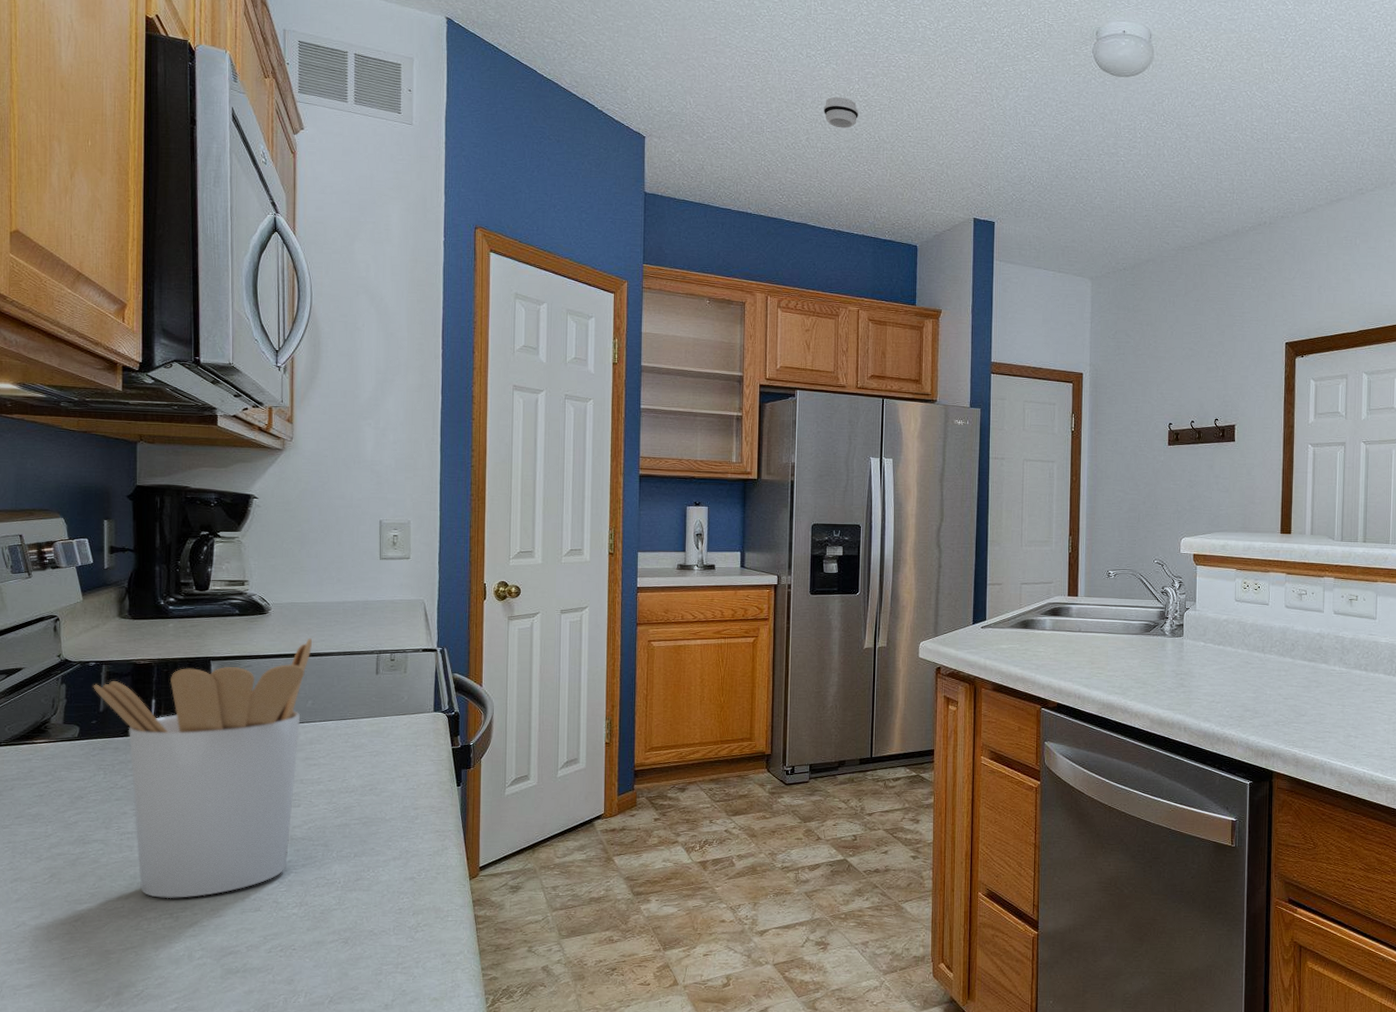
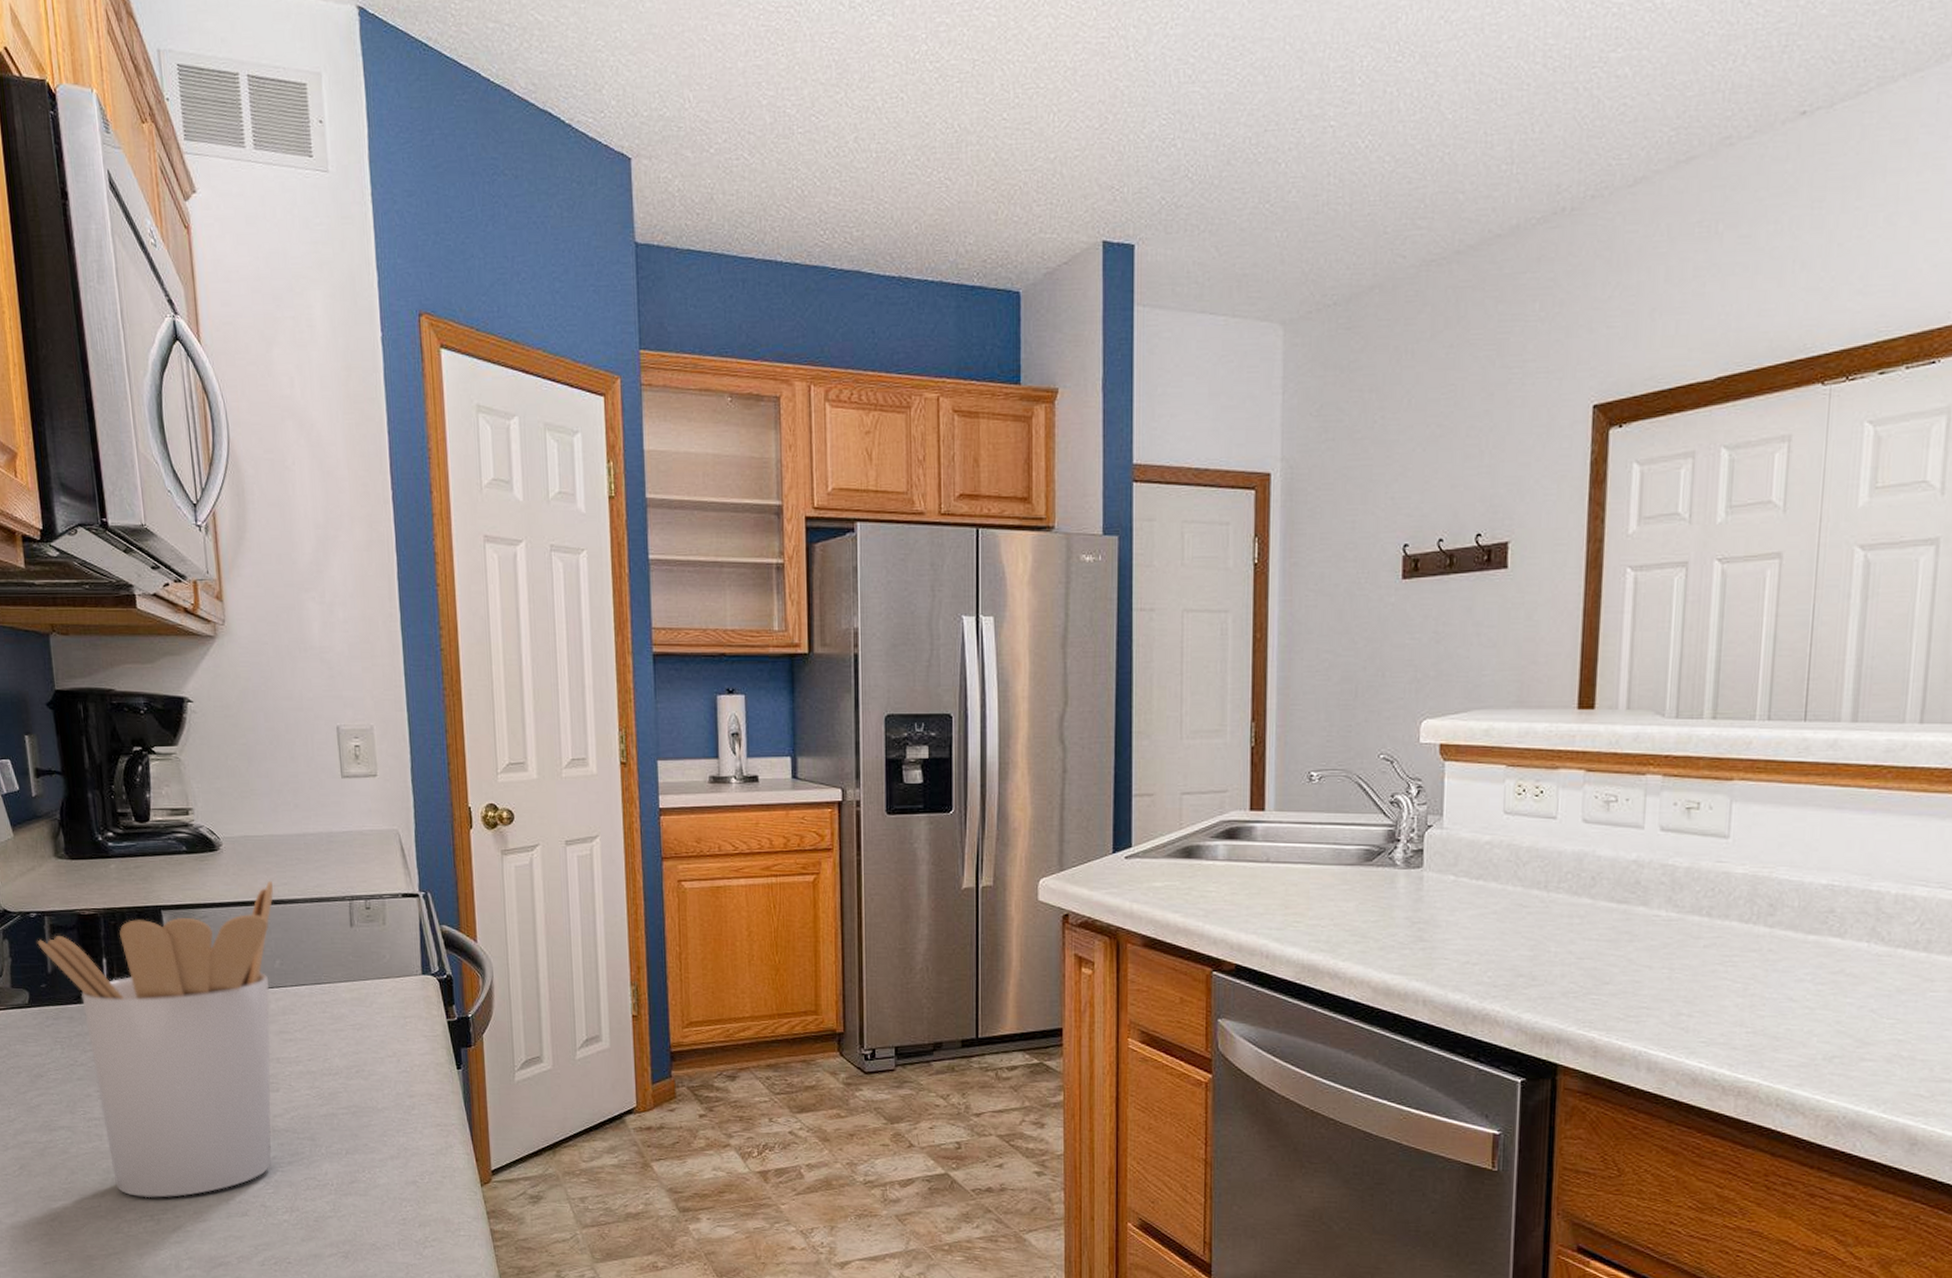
smoke detector: present [824,96,859,129] -> none [877,66,928,117]

